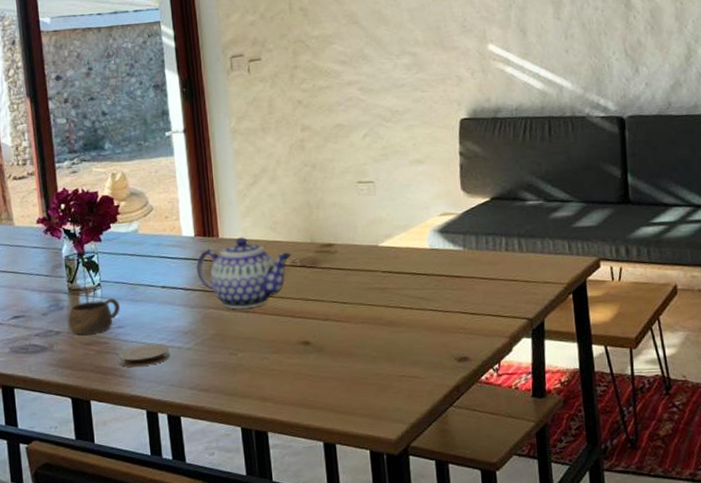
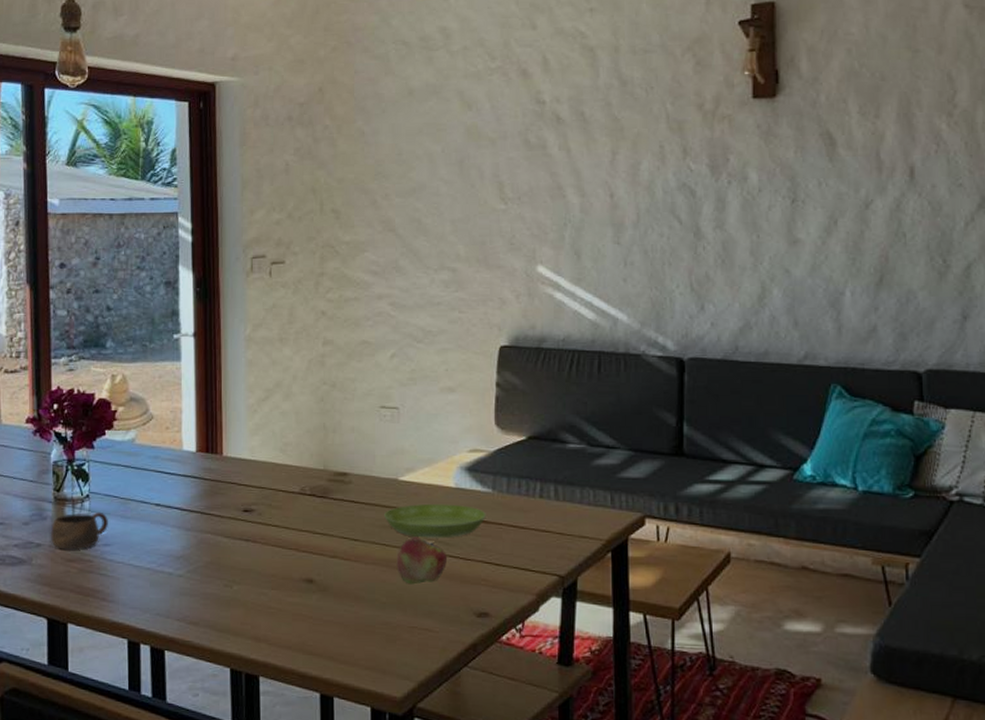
coaster: present [117,344,170,368] -> none [101,567,159,591]
teapot: present [196,236,292,309] -> none [196,456,301,537]
saucer: none [368,263,460,296] -> present [384,503,486,538]
fruit: none [382,295,428,338] -> present [396,536,447,585]

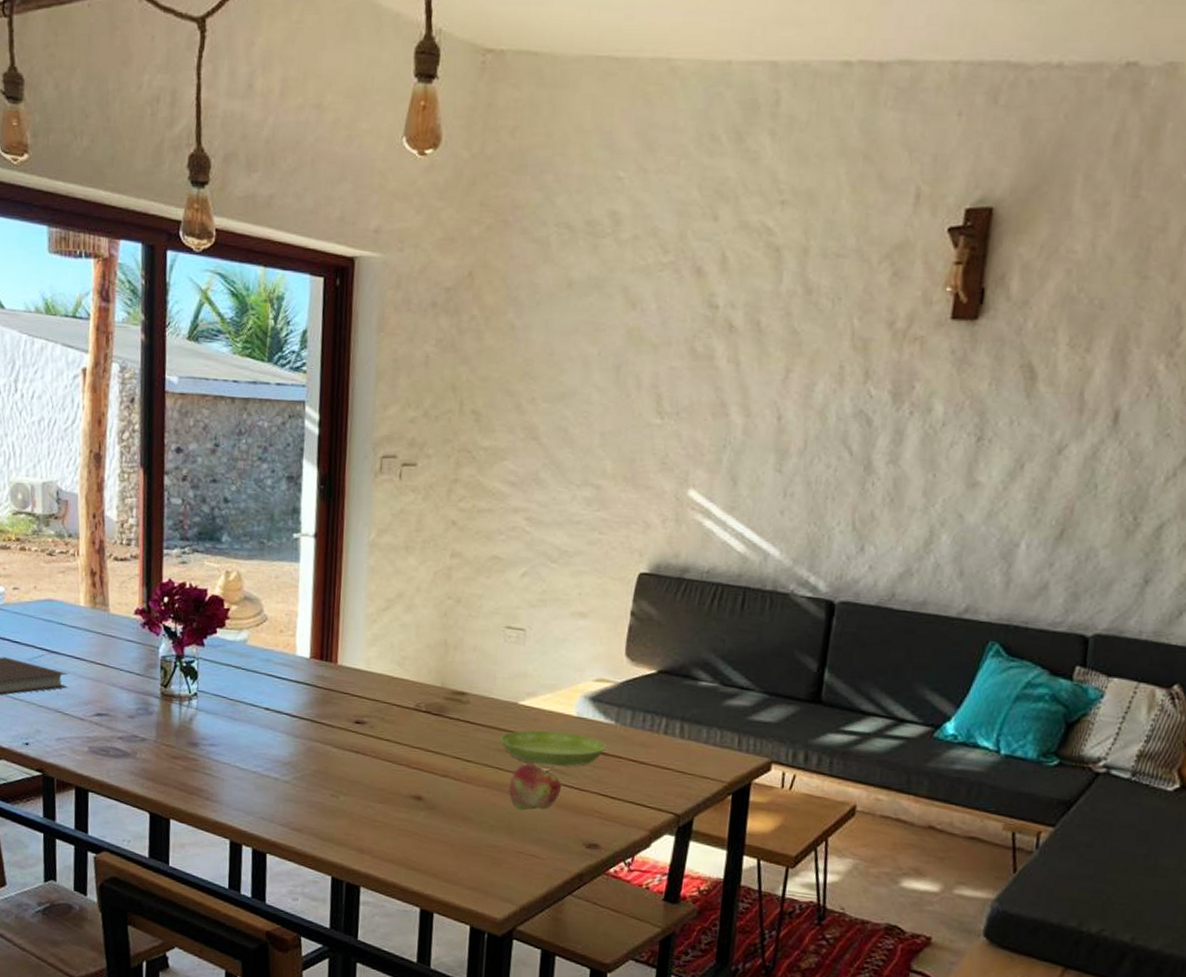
cup: present [51,511,108,550] -> none [156,710,216,747]

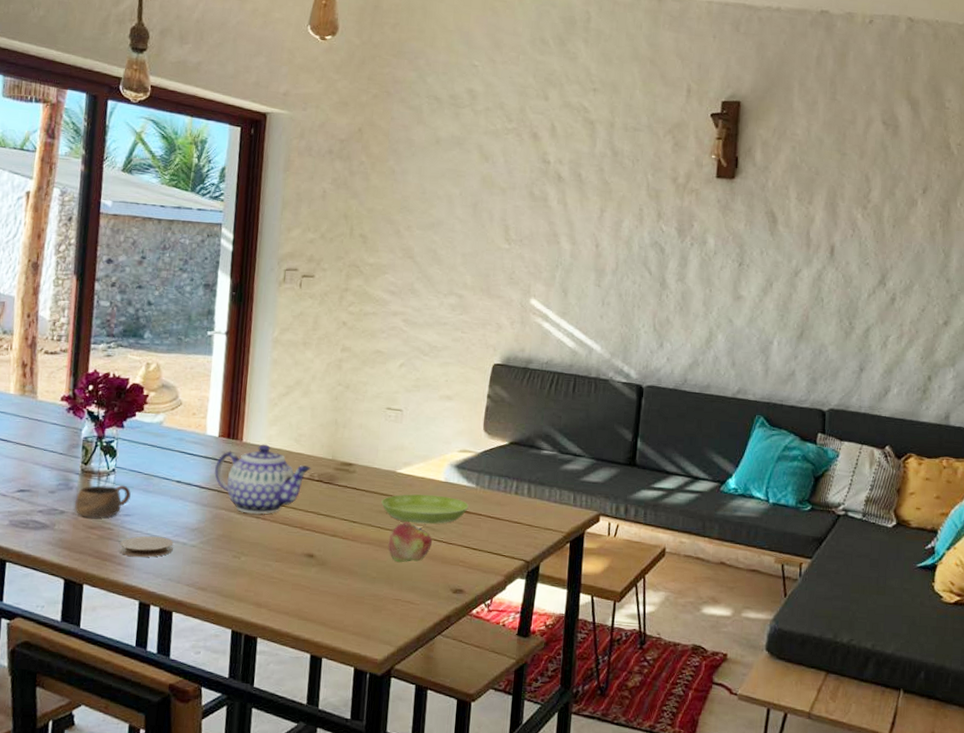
cup: none [156,710,216,747] -> present [75,485,131,518]
coaster: none [205,768,264,793] -> present [119,536,174,558]
teapot: none [307,666,417,749] -> present [214,443,311,515]

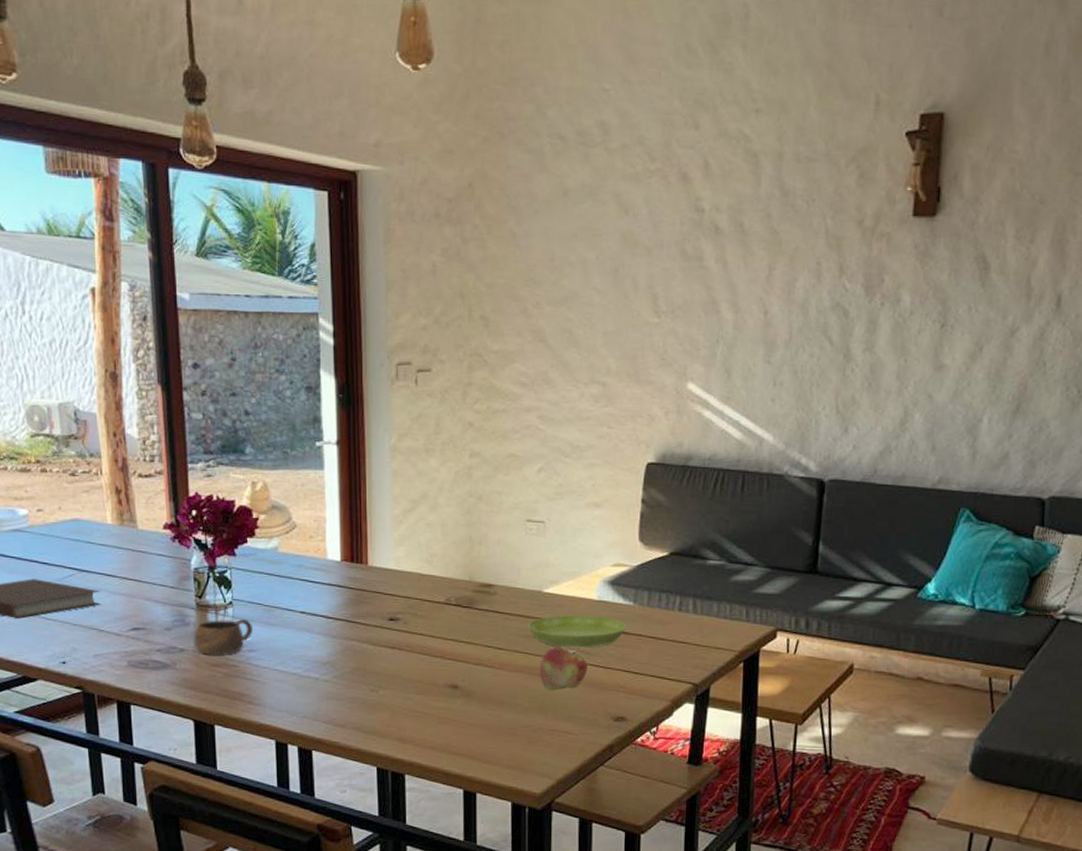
coaster: present [119,536,174,558] -> none [247,672,305,695]
teapot: present [214,443,311,515] -> none [341,566,447,645]

